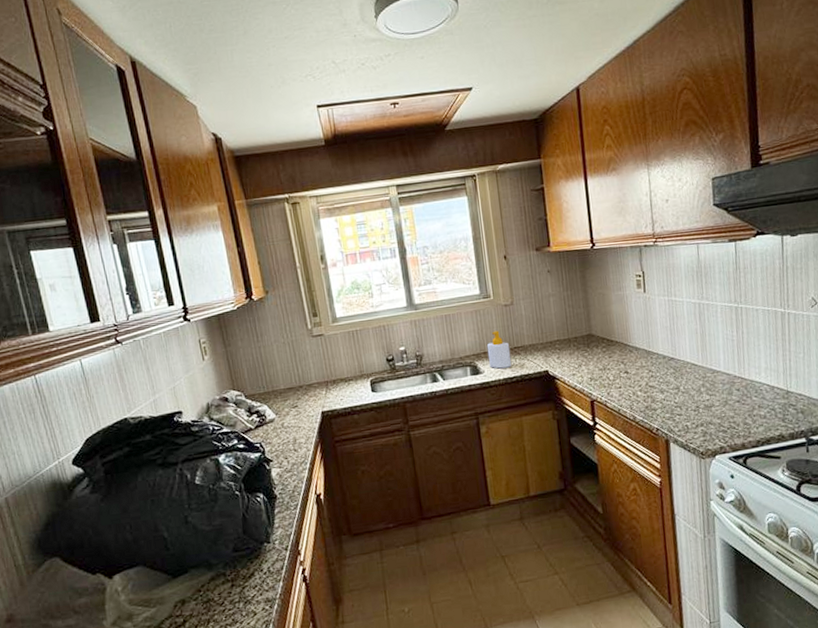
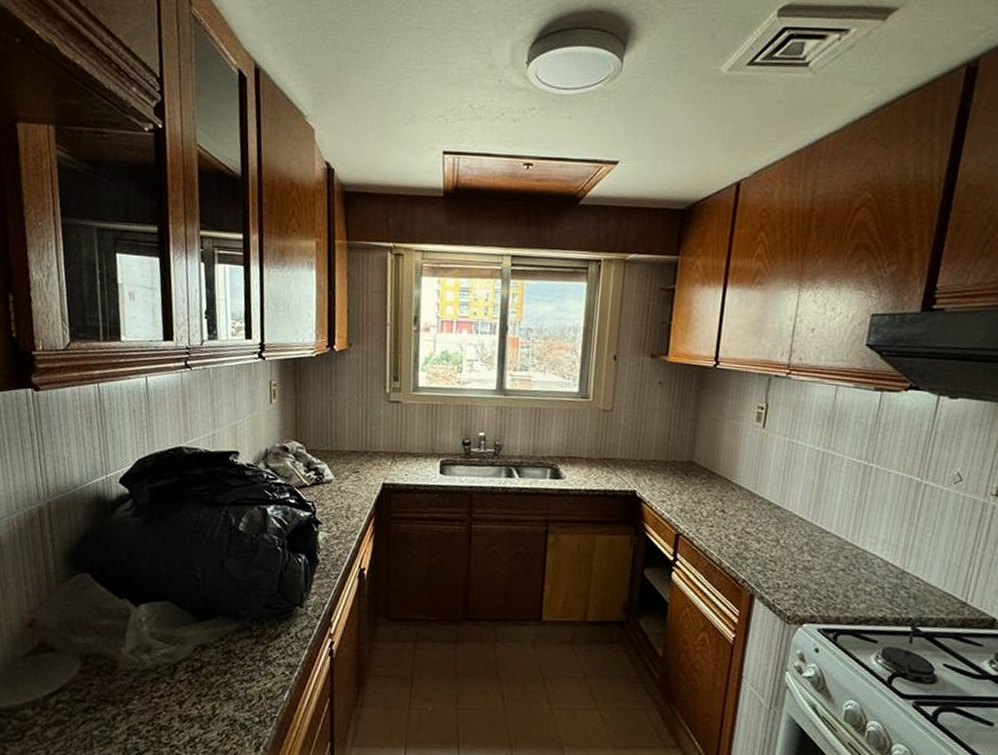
soap bottle: present [486,330,512,369] -> none [572,436,600,479]

